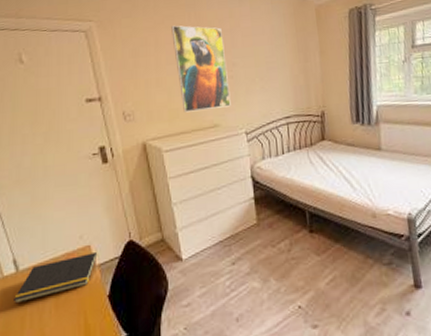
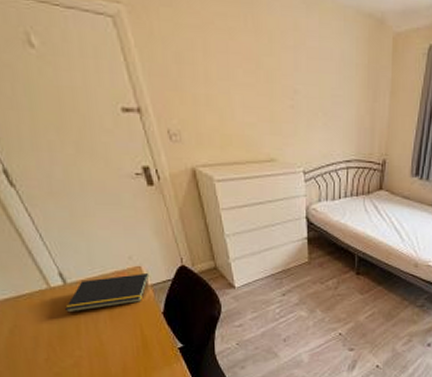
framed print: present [171,25,231,113] -> none [223,28,290,141]

